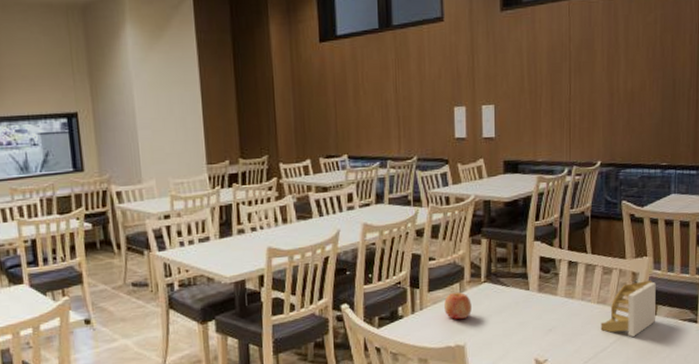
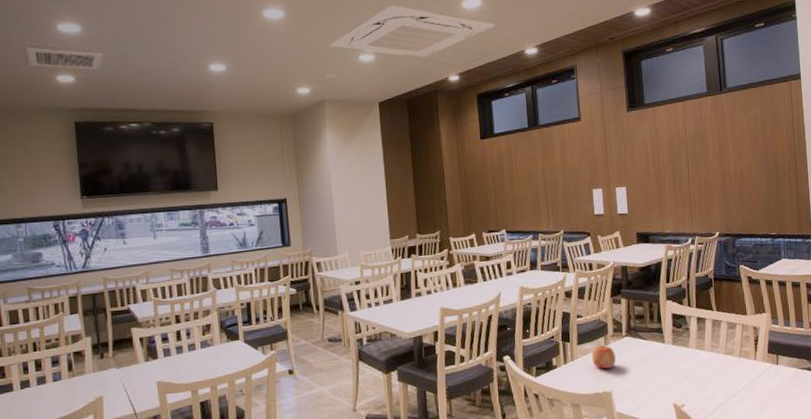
napkin holder: present [600,280,656,337] -> none [729,333,778,384]

